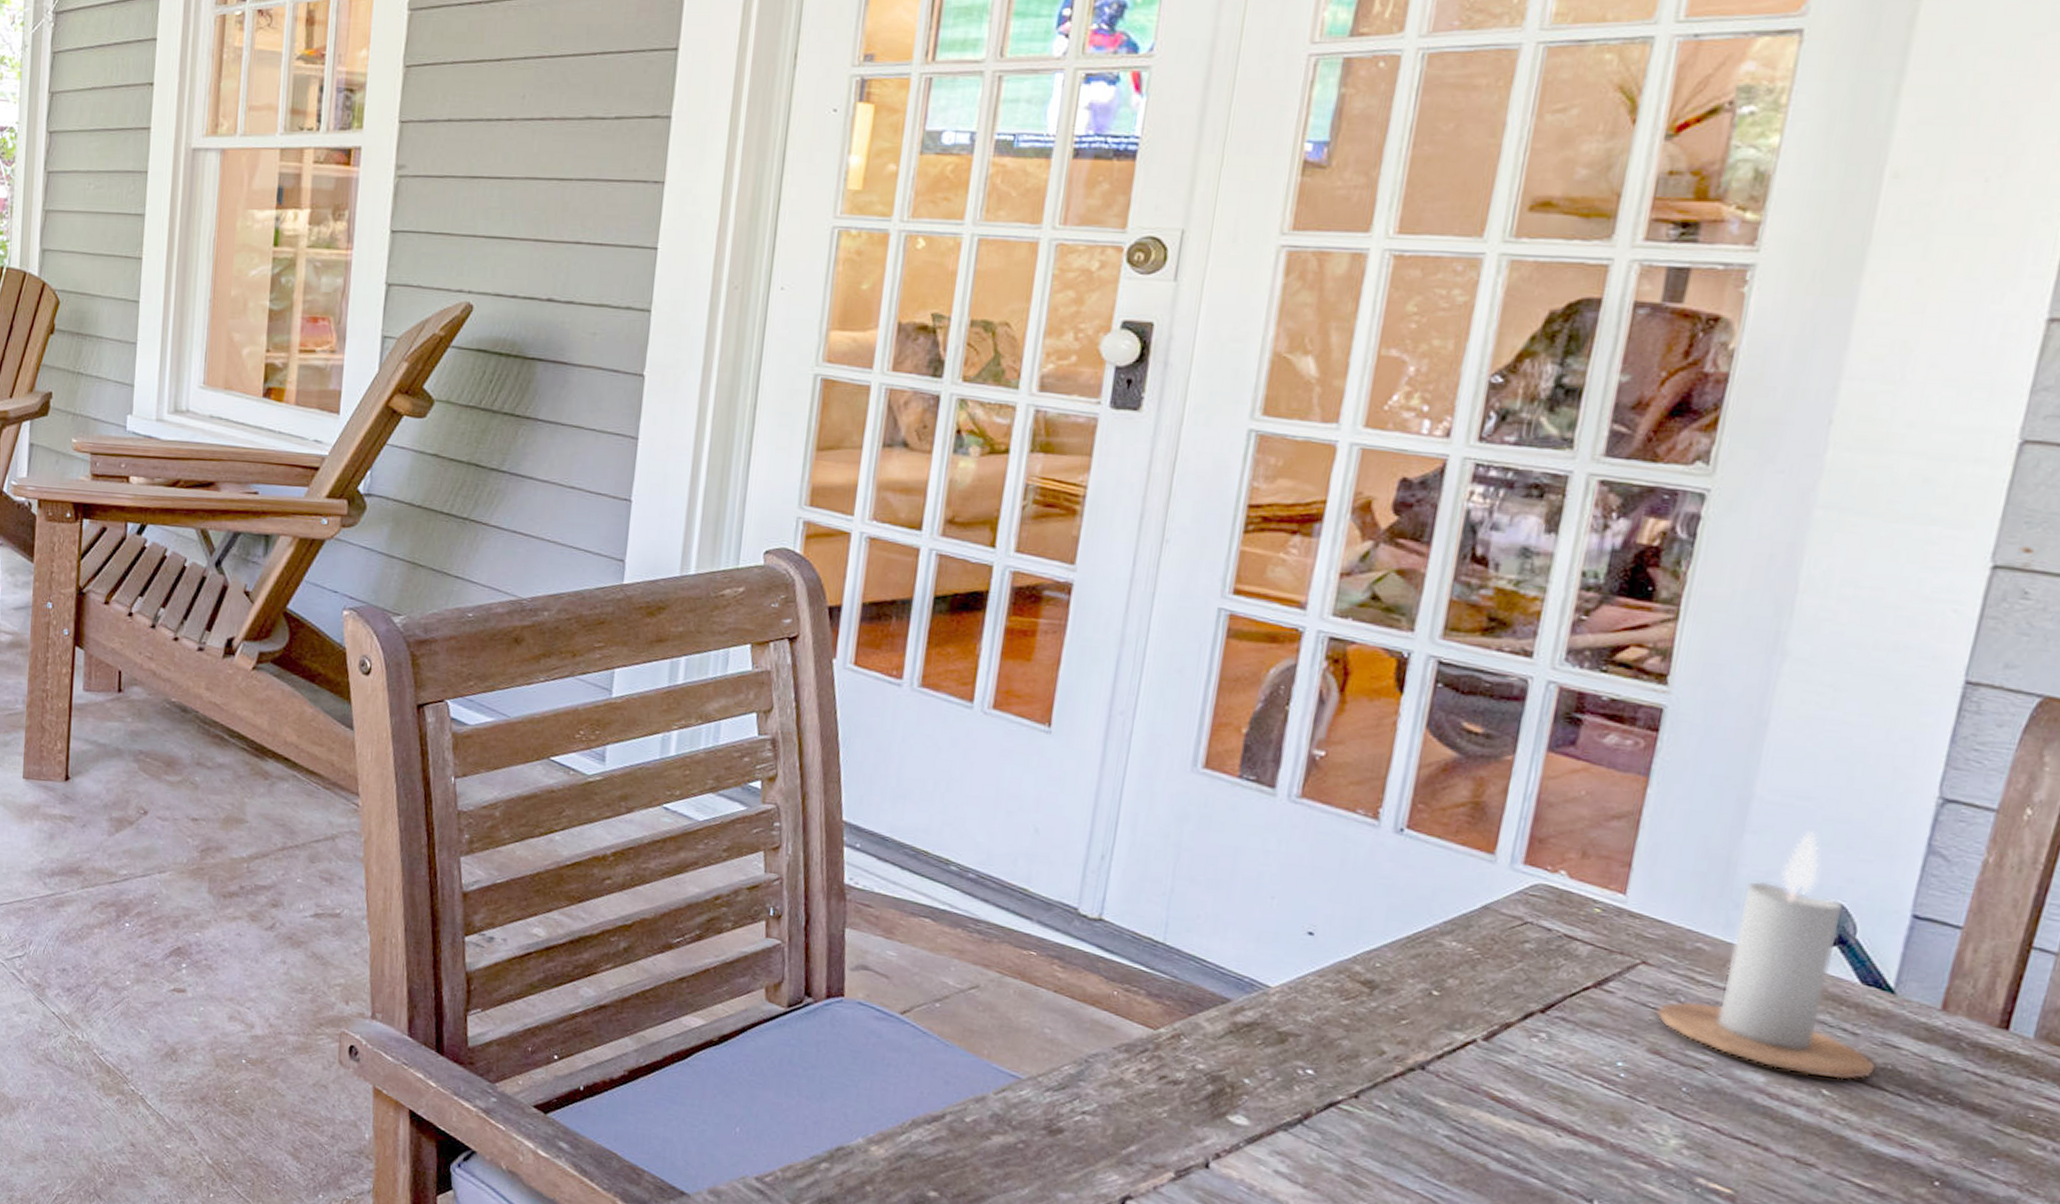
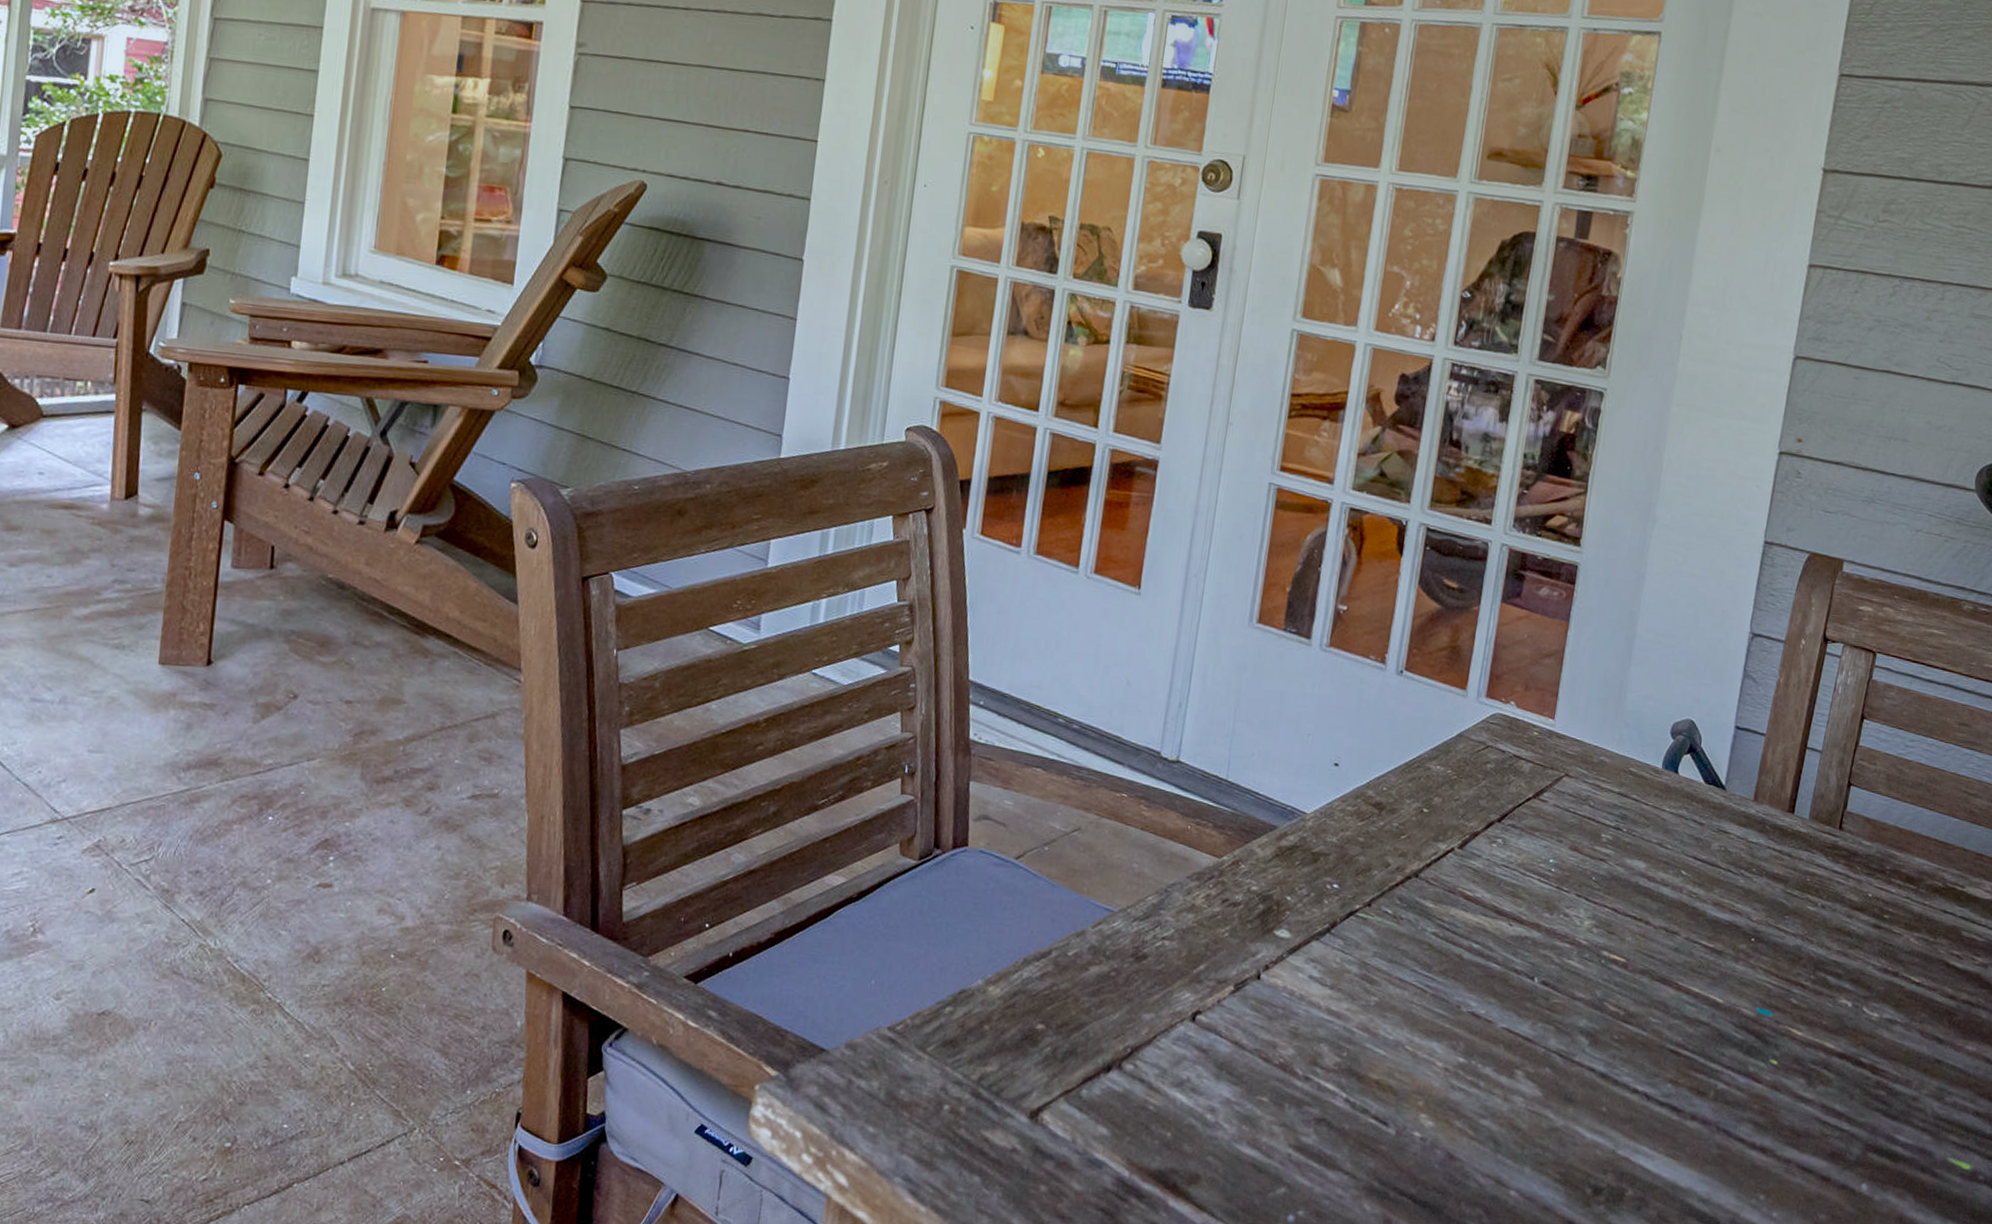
candle: present [1655,832,1876,1081] -> none [1574,663,1715,862]

